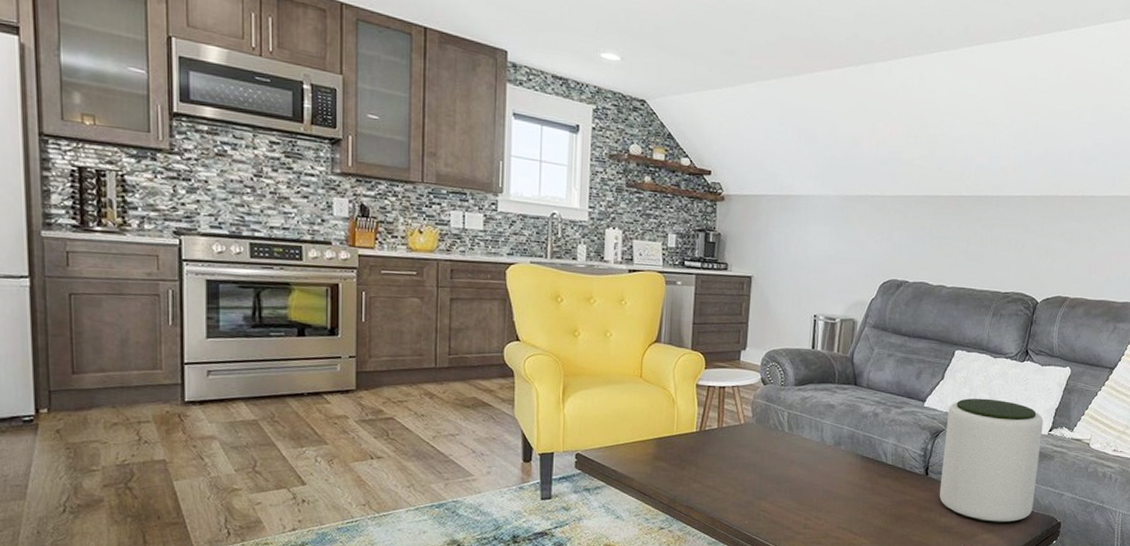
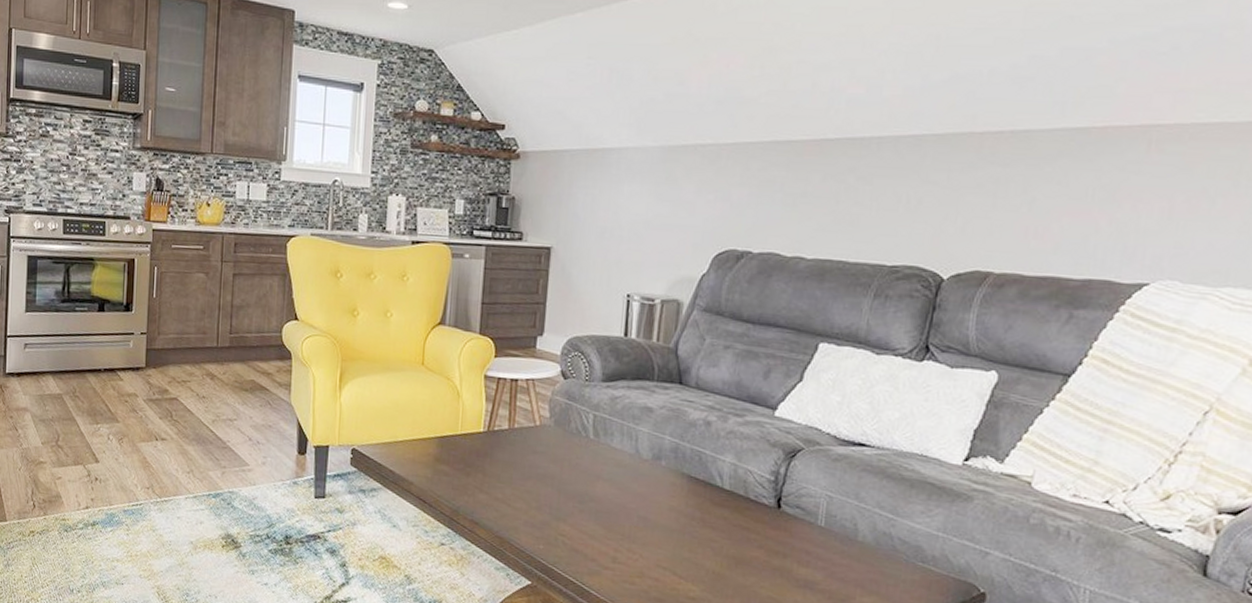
plant pot: present [939,398,1044,523] -> none [796,408,955,586]

